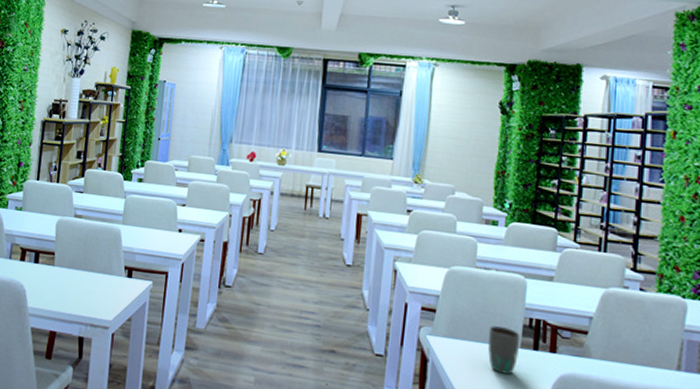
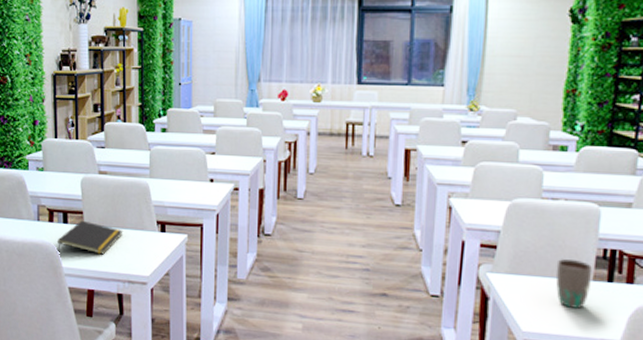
notepad: none [25,261,92,297] -> present [58,220,124,255]

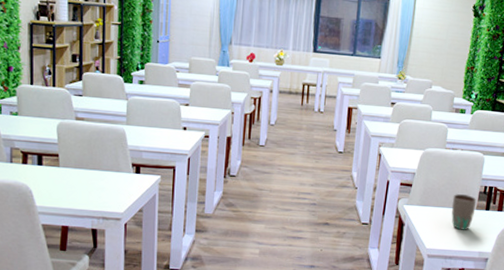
notepad: present [58,220,124,255] -> none [31,162,99,194]

